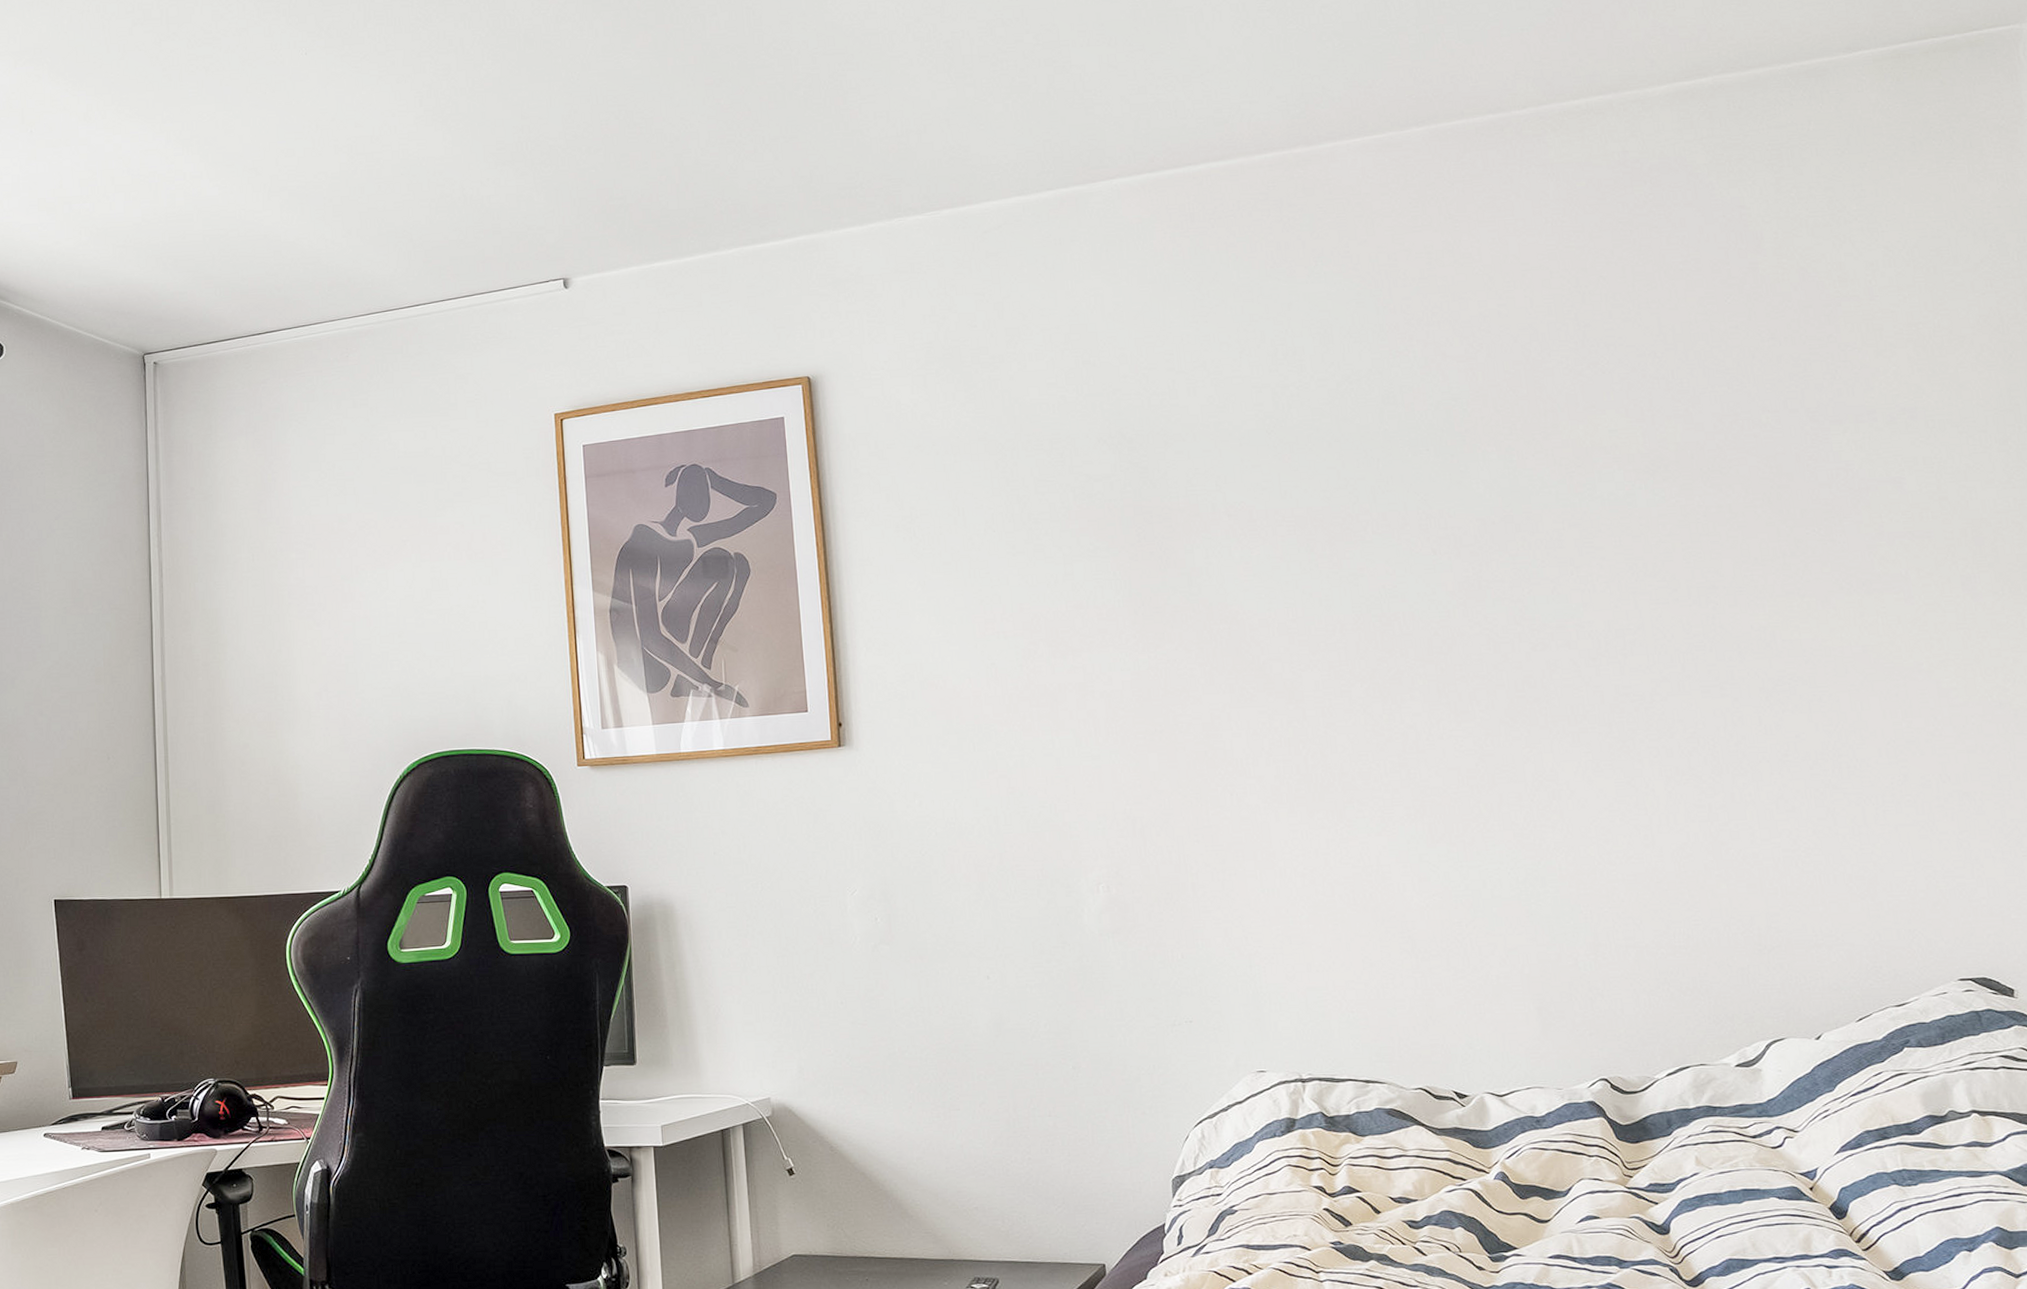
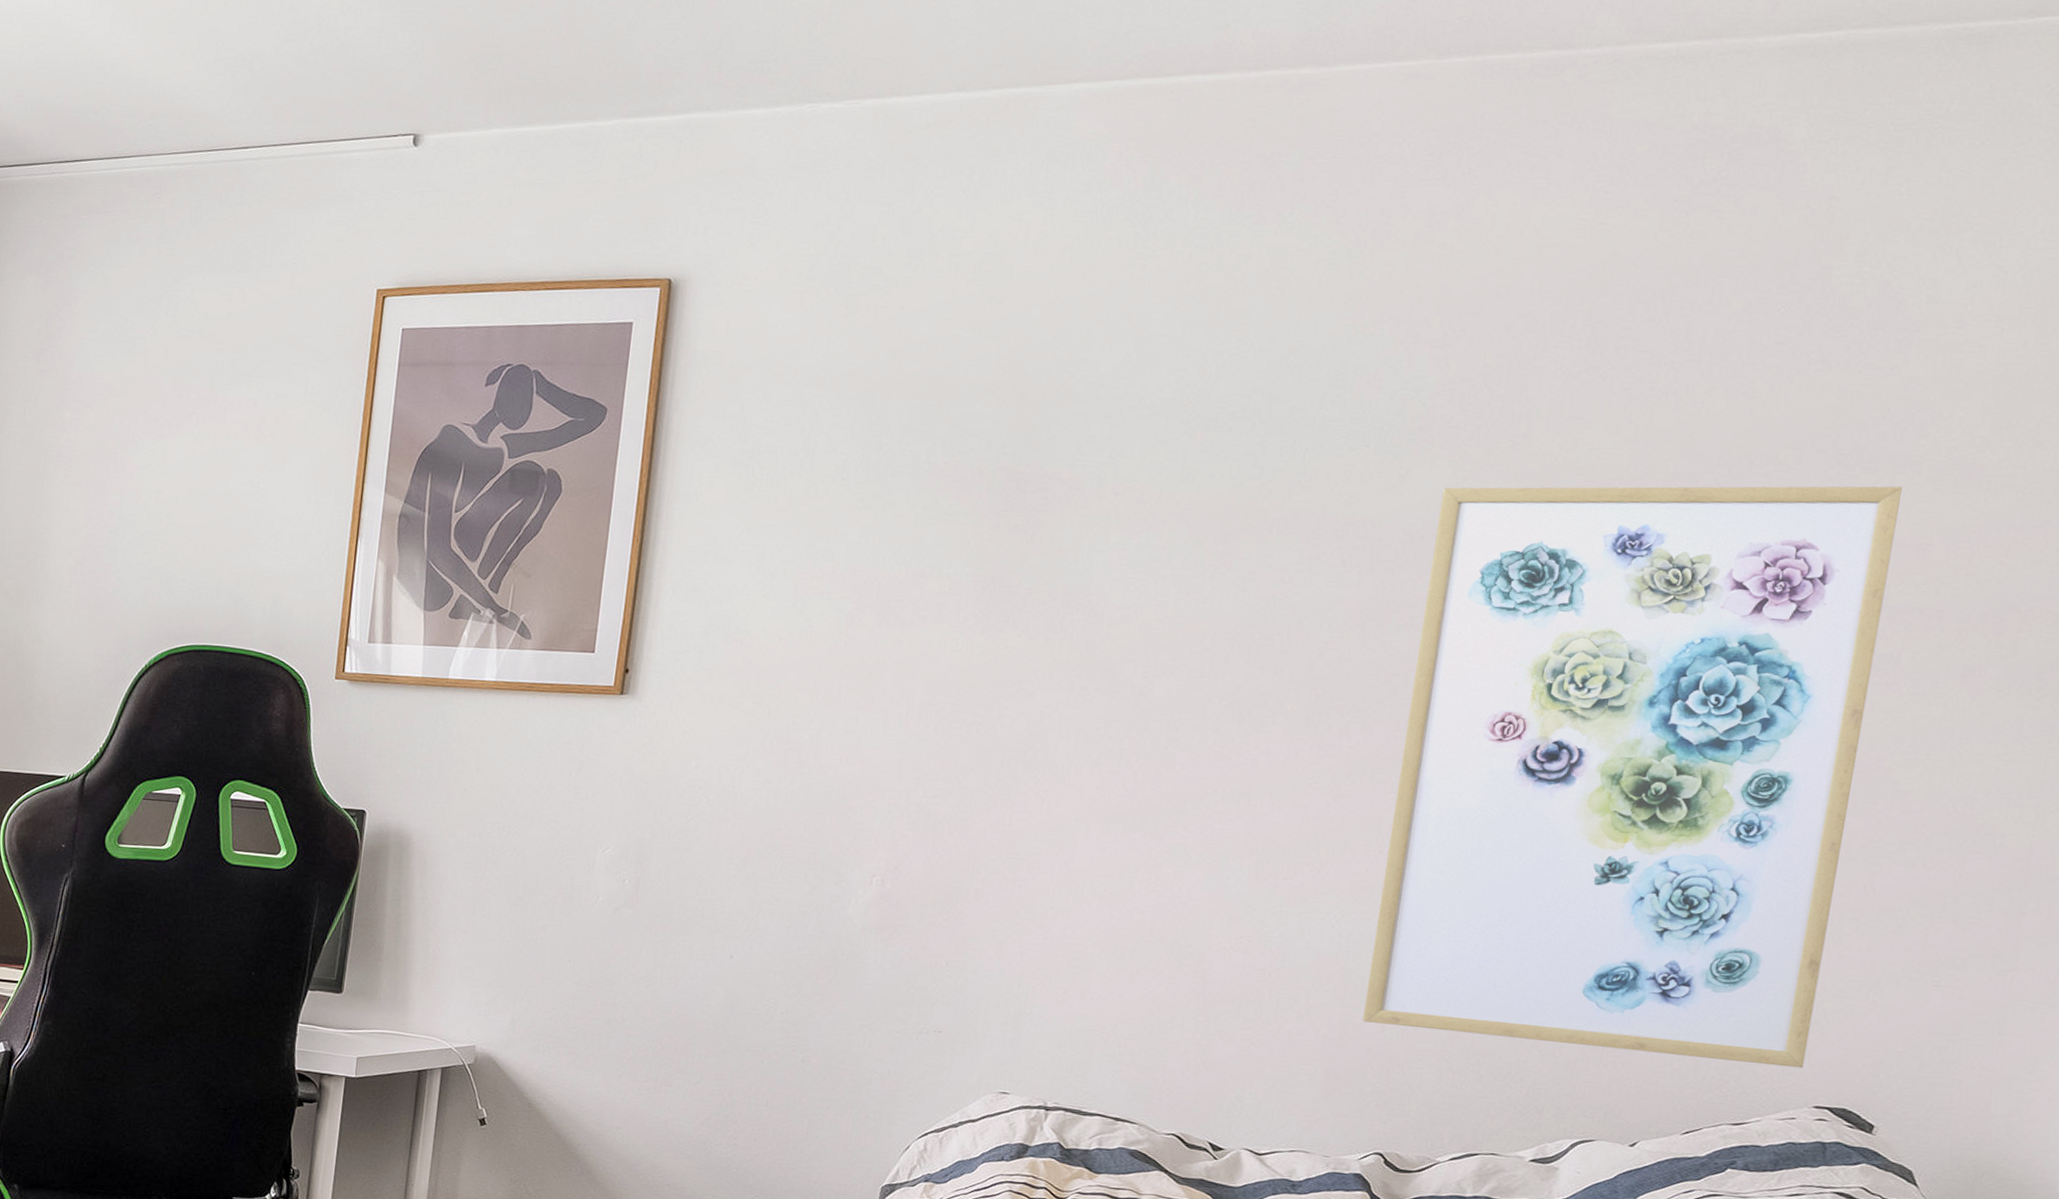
wall art: none [1499,432,1940,958] -> present [1362,486,1902,1069]

